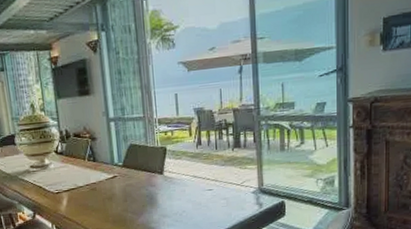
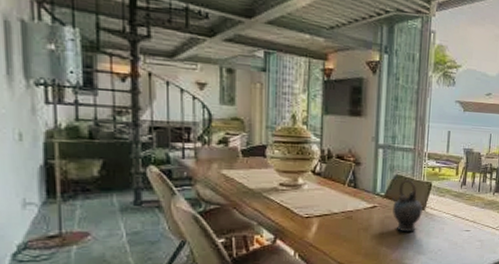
teapot: none [130,146,162,197] -> present [392,179,423,231]

